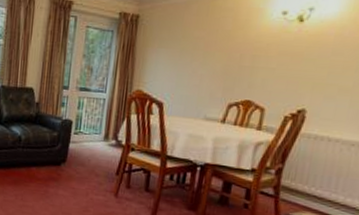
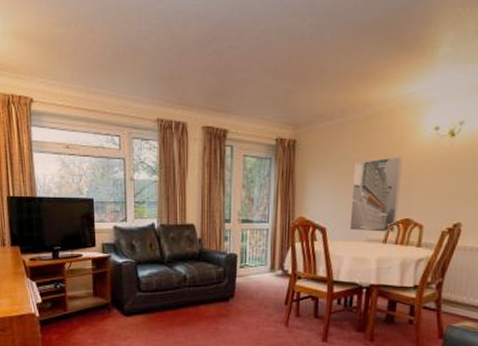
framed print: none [187,37,247,113] -> present [349,156,403,232]

